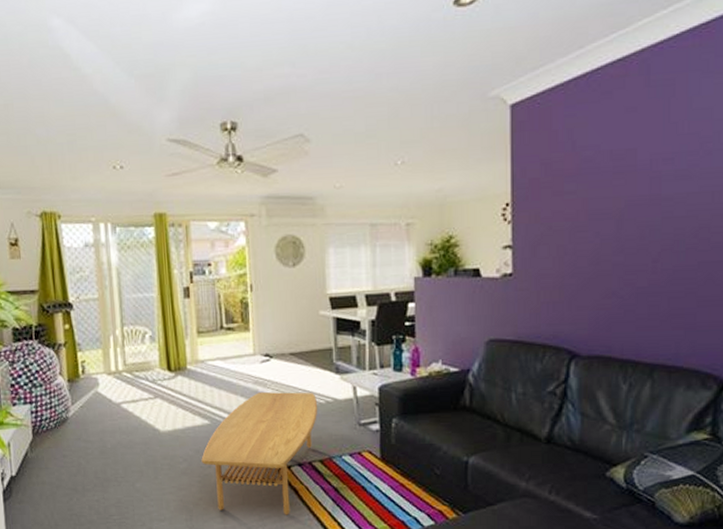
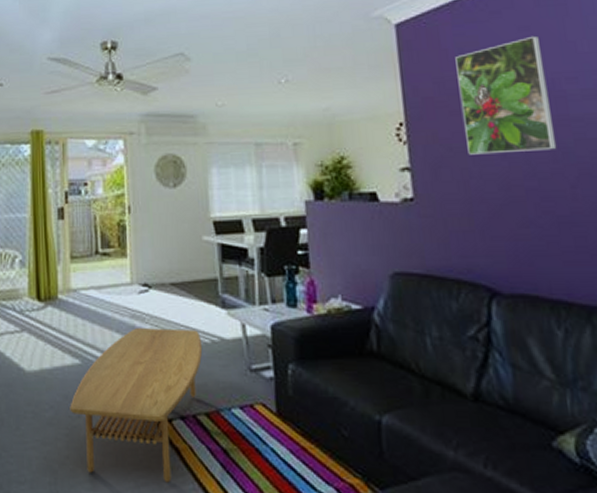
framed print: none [564,116,646,233] -> present [455,35,557,155]

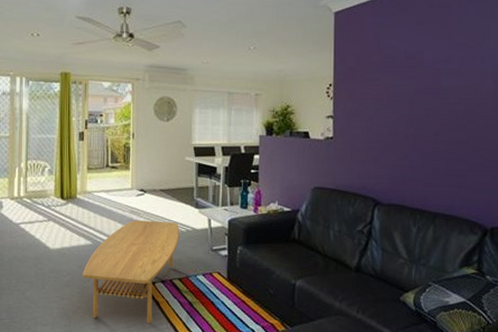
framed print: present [455,35,557,155] -> none [372,28,430,110]

